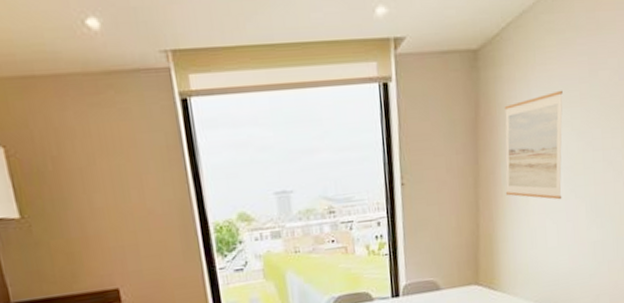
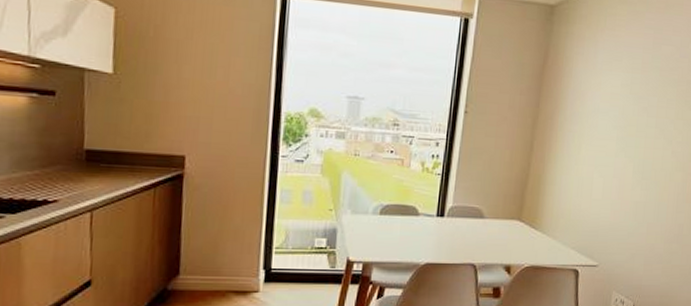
wall art: present [504,90,563,200] -> none [559,55,627,156]

